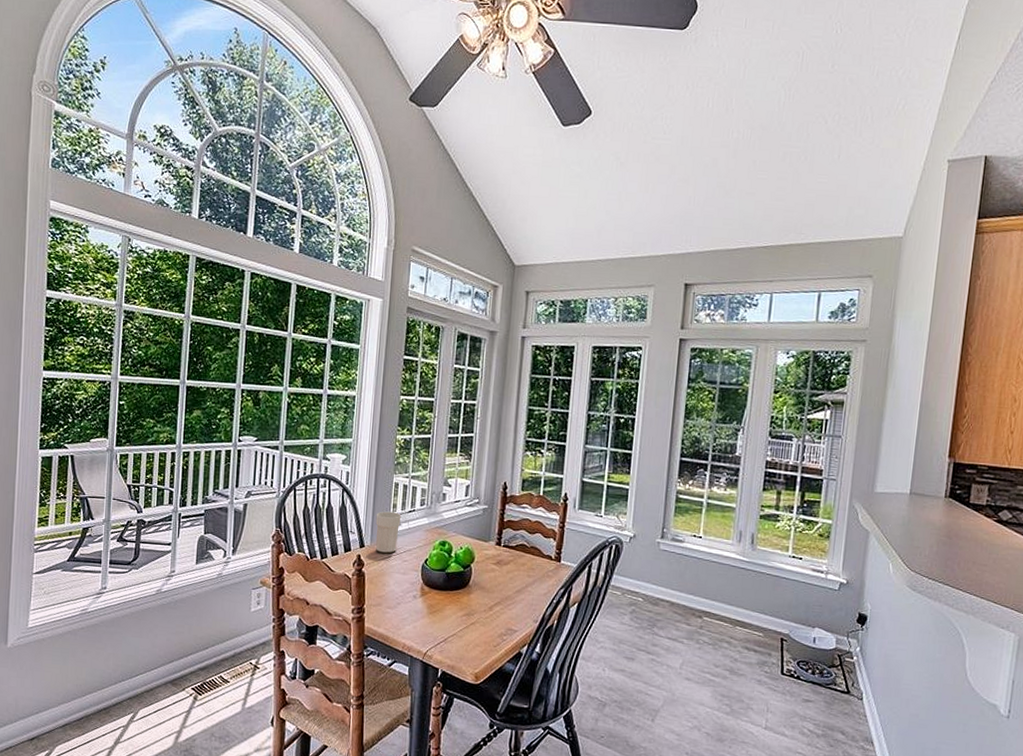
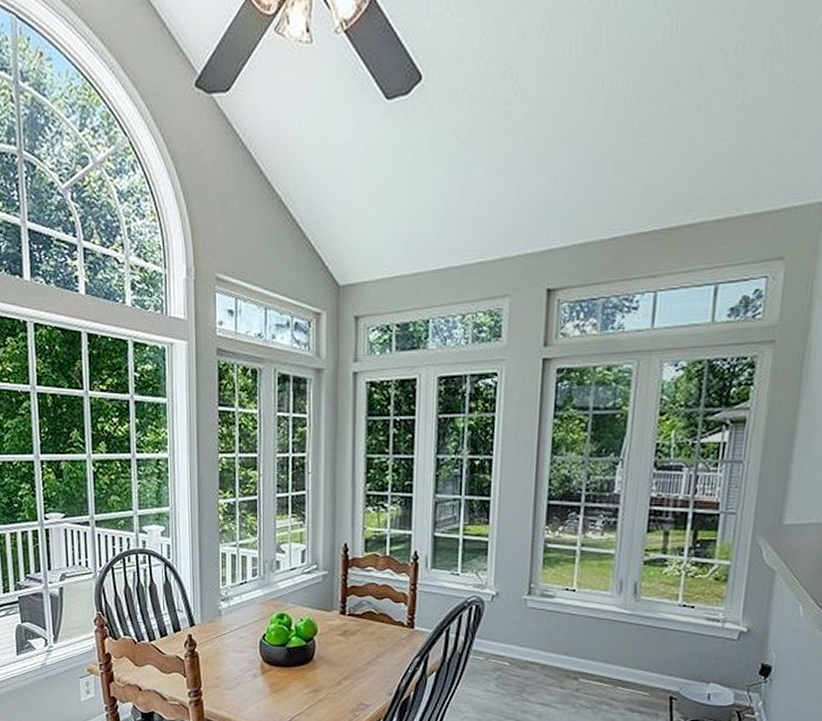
cup: present [375,511,401,554] -> none [204,585,232,632]

